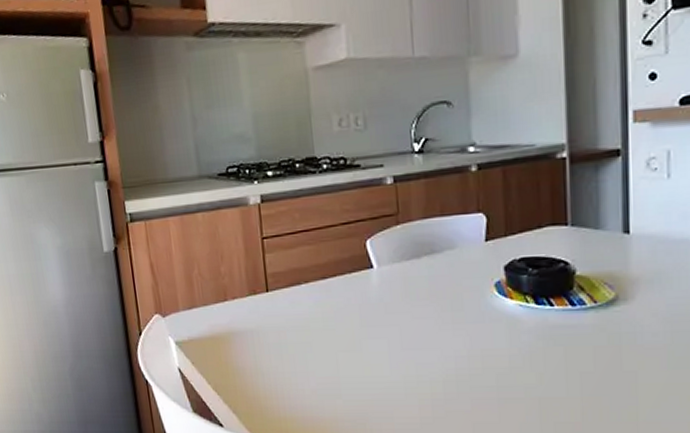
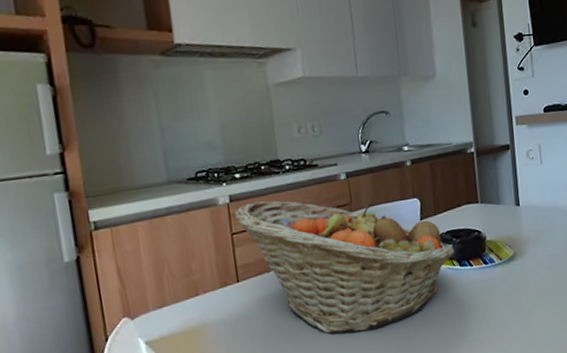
fruit basket: none [264,203,531,366] -> present [233,200,455,334]

